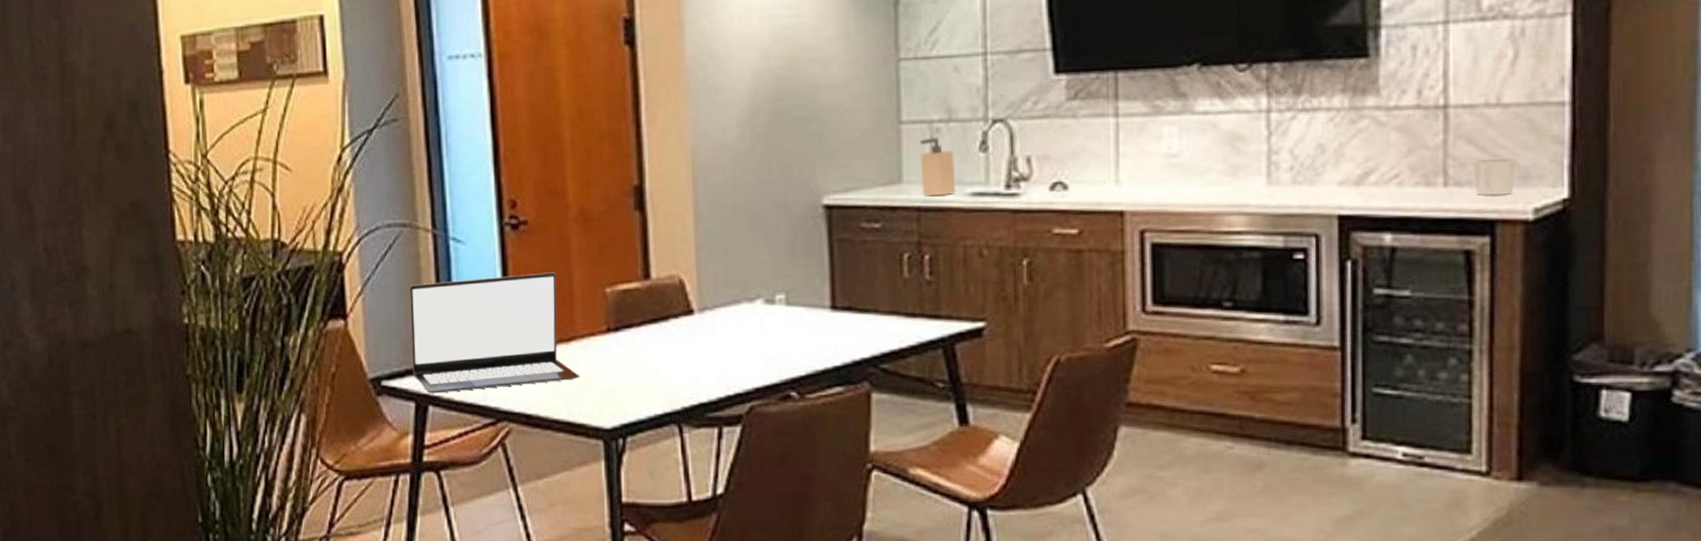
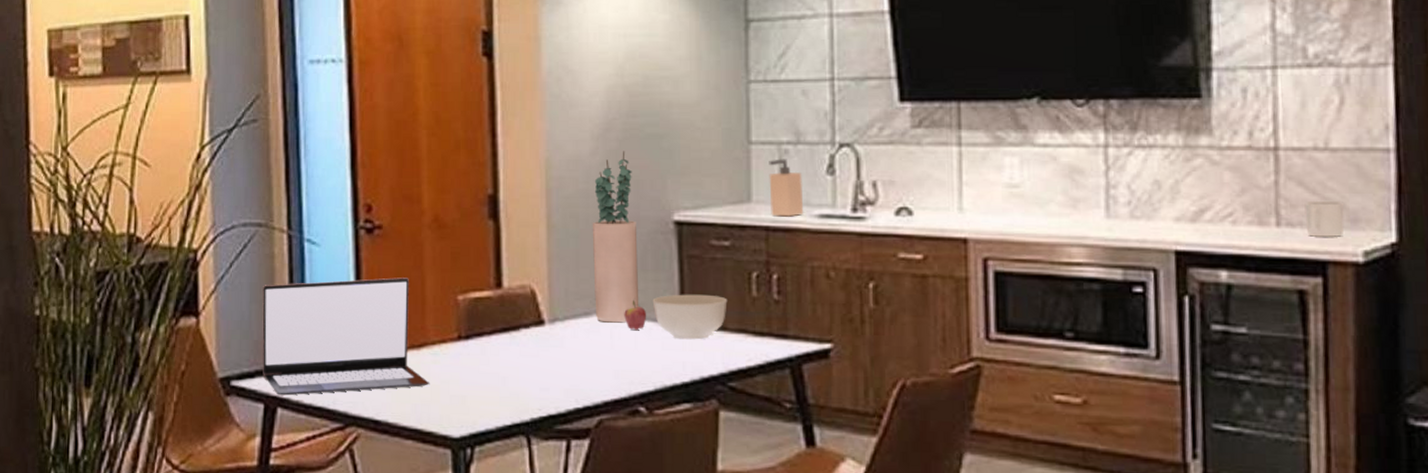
vase: none [740,136,789,310] -> present [592,151,639,323]
fruit: none [774,284,797,316] -> present [624,298,647,330]
bowl: none [802,278,879,324] -> present [652,294,728,340]

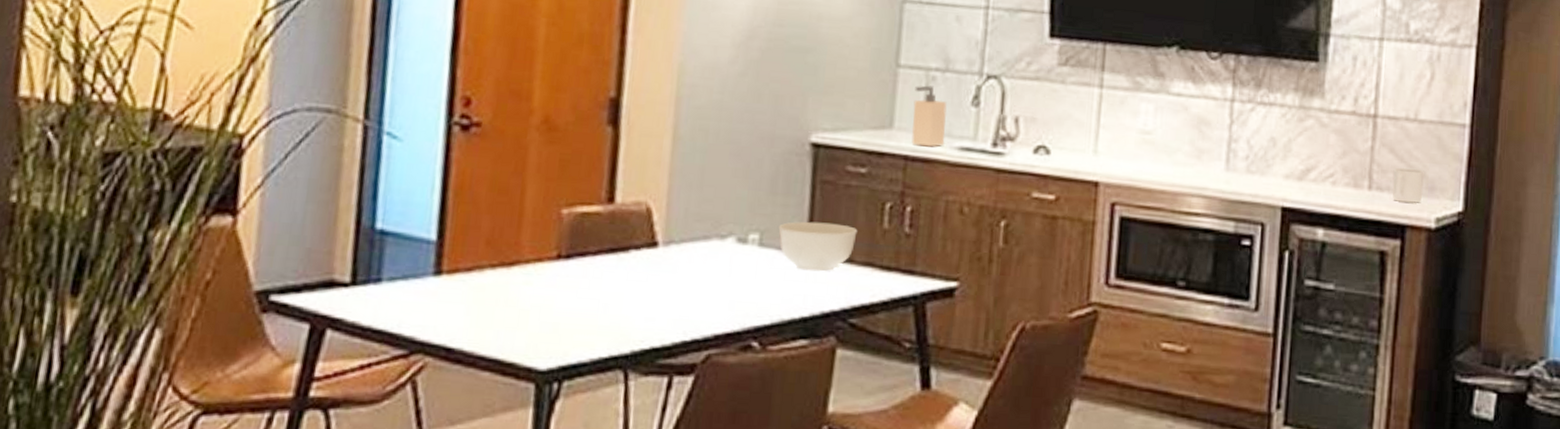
laptop: present [262,277,430,396] -> none [312,182,519,315]
vase: present [592,151,639,323] -> none [715,62,772,250]
fruit: present [624,298,647,330] -> none [746,223,772,258]

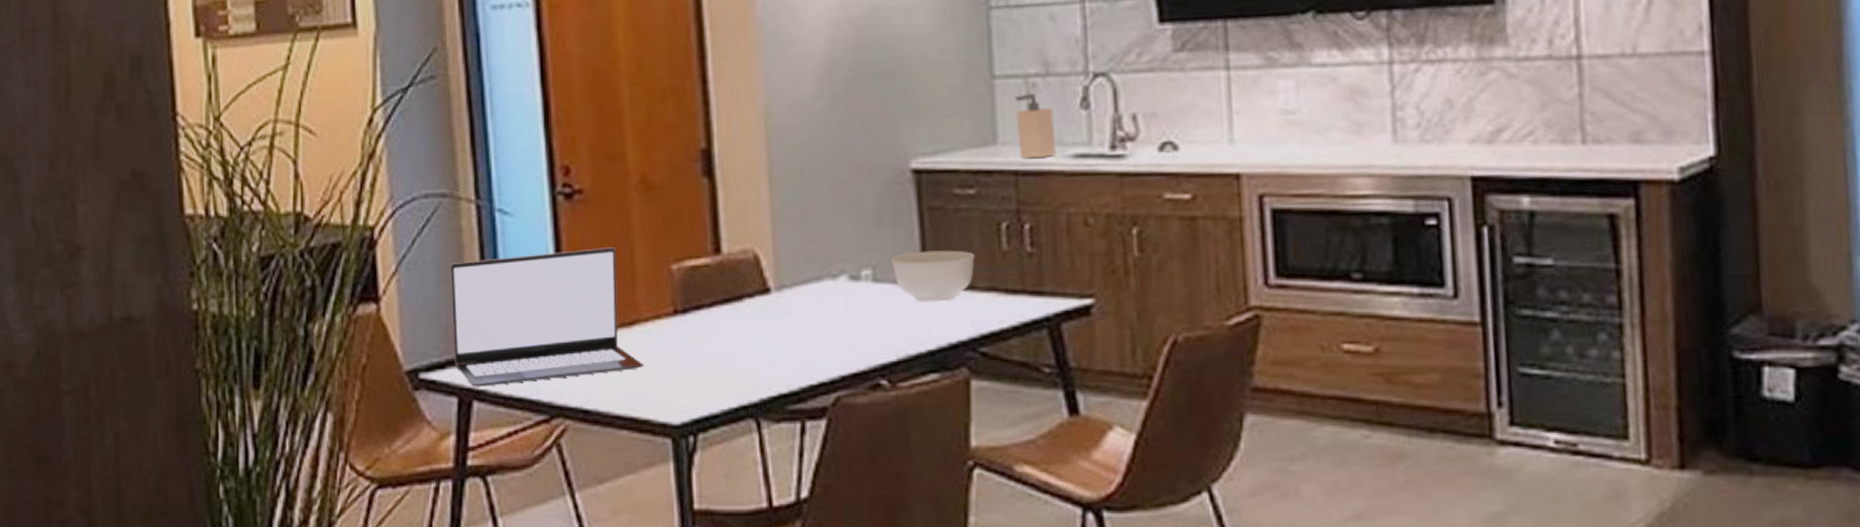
laptop: none [312,182,519,315] -> present [450,247,645,387]
mug: present [1392,167,1424,203] -> none [1612,112,1657,154]

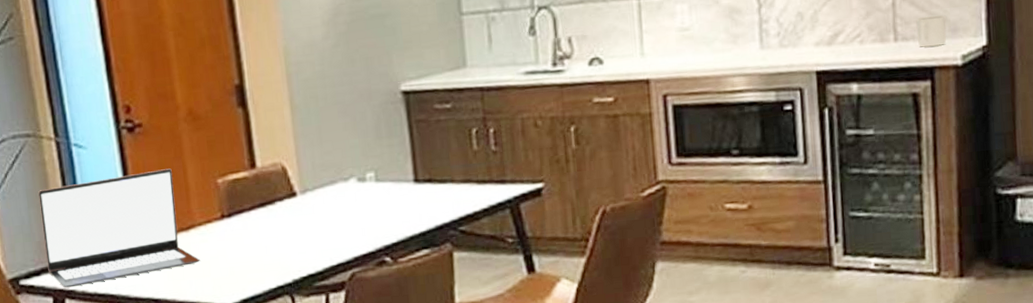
bowl: present [890,250,975,302] -> none [388,153,453,195]
soap dispenser: present [1015,93,1057,159] -> none [479,25,512,77]
mug: none [1612,112,1657,154] -> present [916,15,947,47]

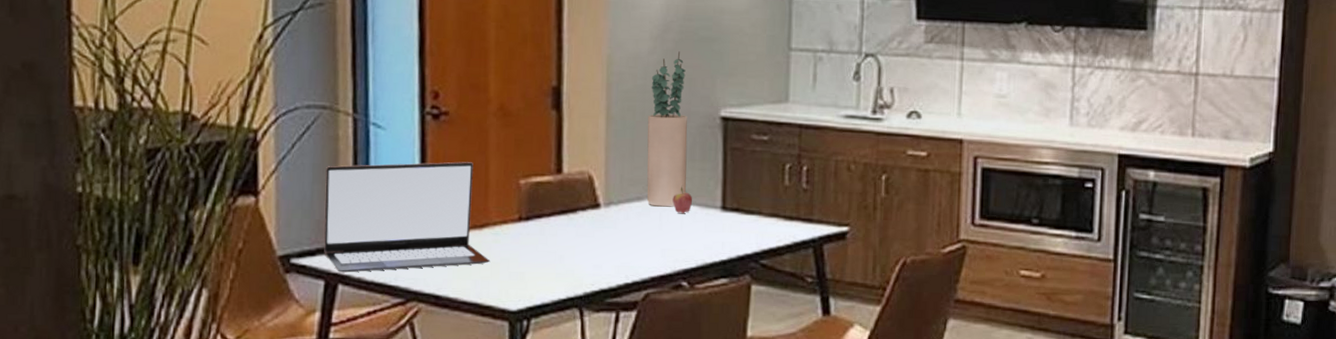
vase: none [328,32,378,188] -> present [646,51,688,207]
fruit: none [365,163,385,191] -> present [672,185,693,213]
mug: present [916,15,947,47] -> none [1212,116,1240,146]

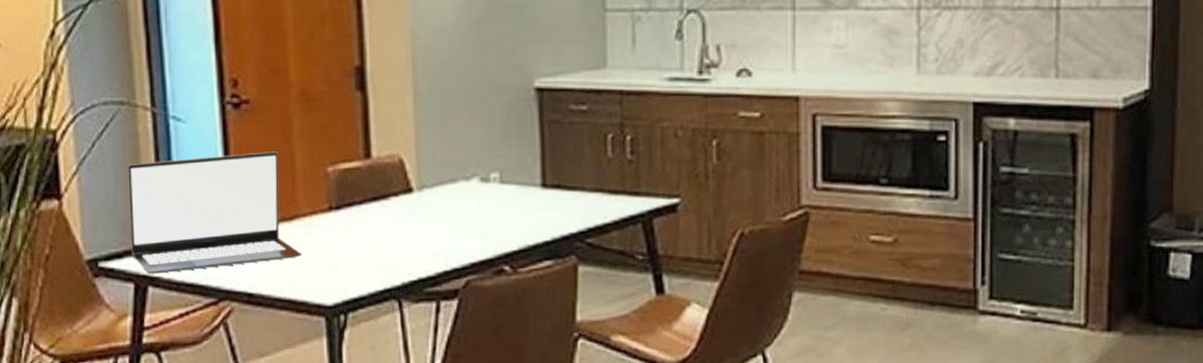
vase: present [646,51,688,207] -> none [457,20,503,188]
fruit: present [672,185,693,213] -> none [489,163,511,193]

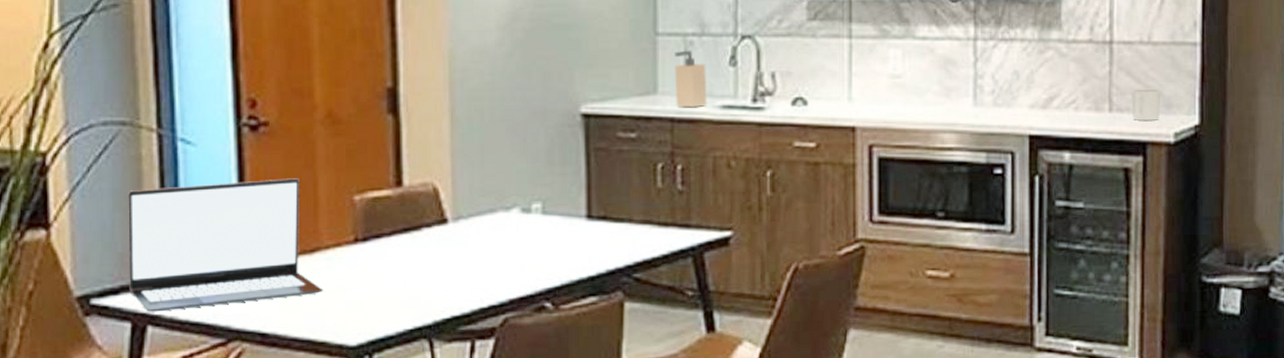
soap dispenser: none [623,25,655,81] -> present [674,50,707,108]
mug: none [1078,53,1109,86] -> present [1131,88,1161,120]

